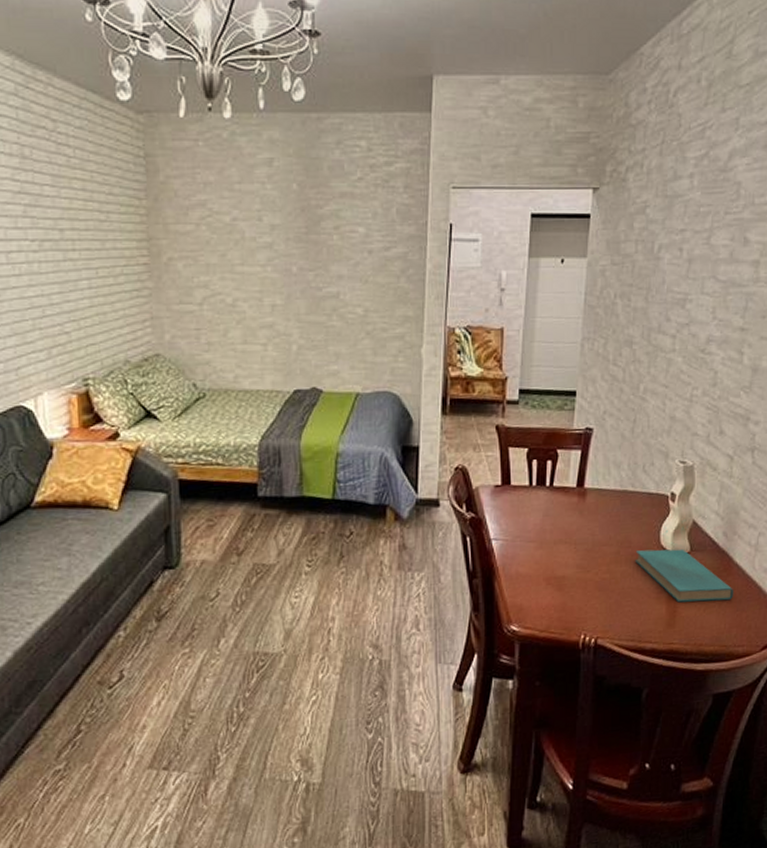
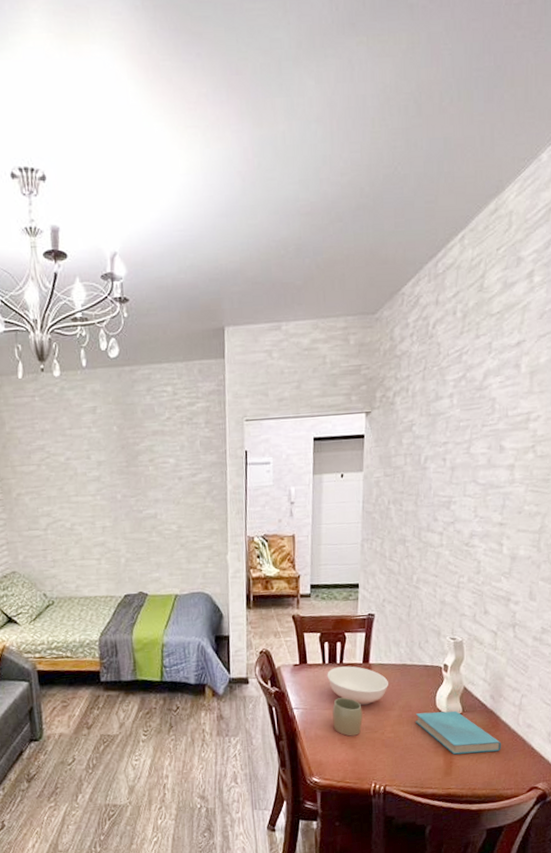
bowl: none [534,490,605,539] -> present [327,666,388,706]
mug: none [538,528,573,576] -> present [332,697,363,736]

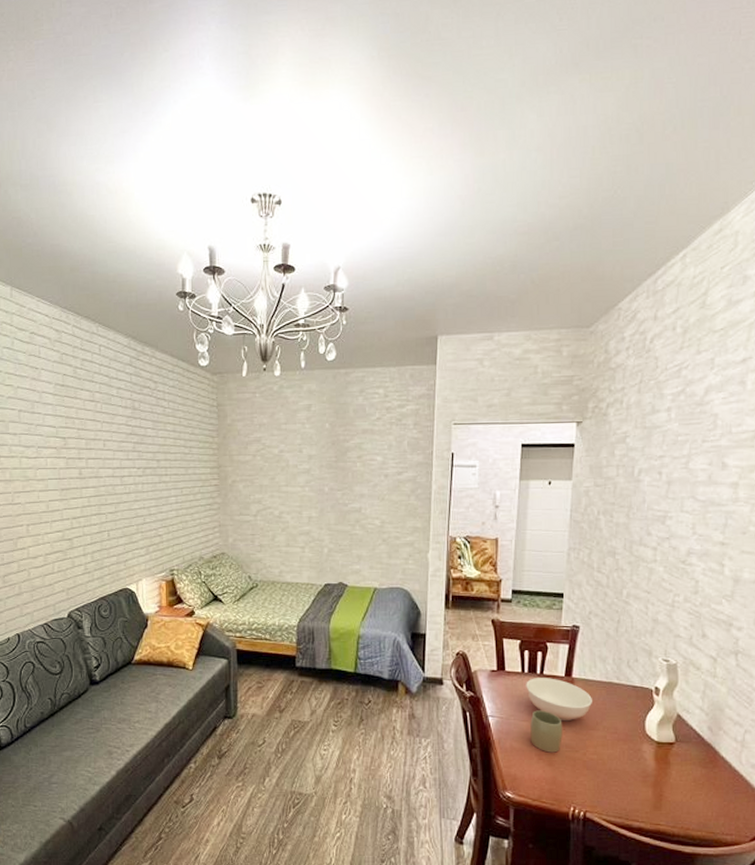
book: present [415,710,502,755] -> none [621,737,721,791]

